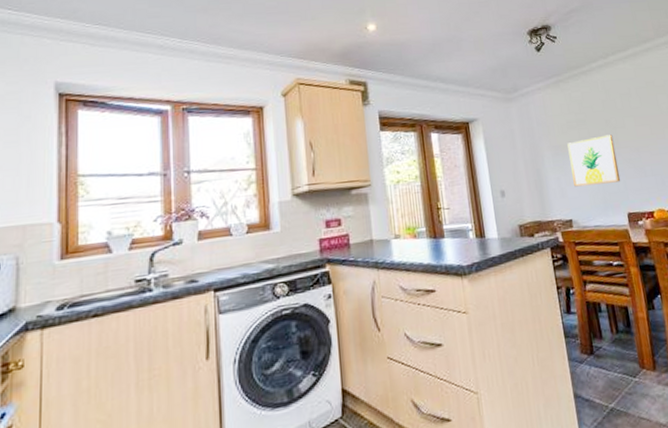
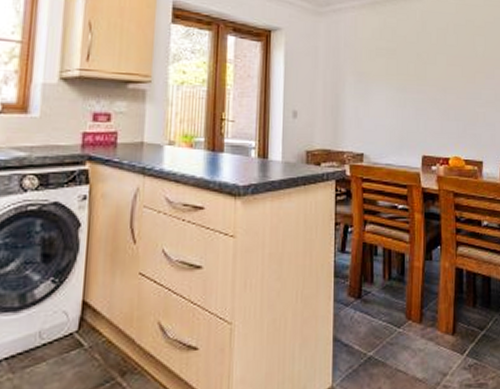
wall art: present [567,134,621,187] -> none [372,69,422,121]

